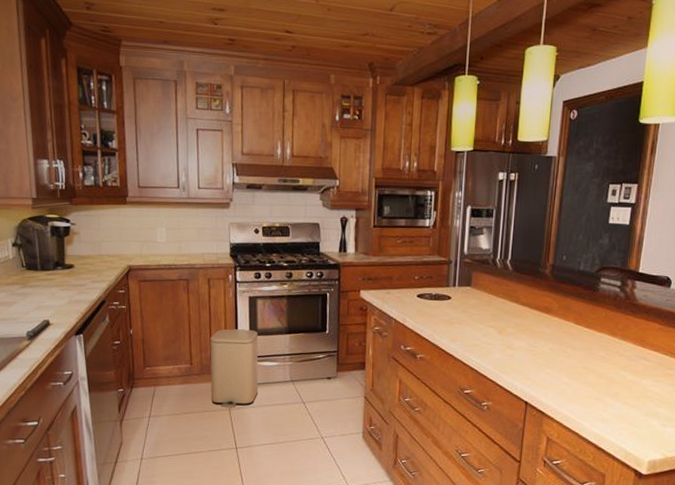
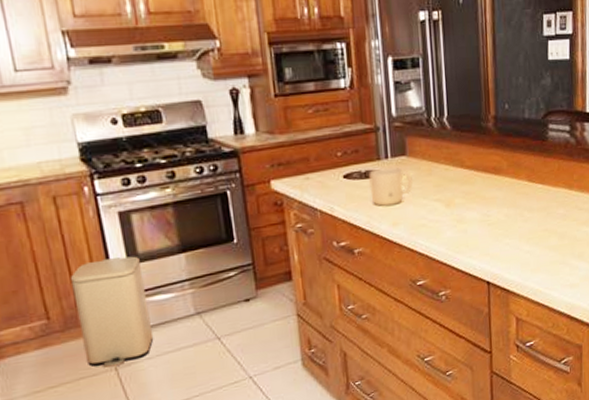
mug: none [437,293,473,325] -> present [369,166,413,207]

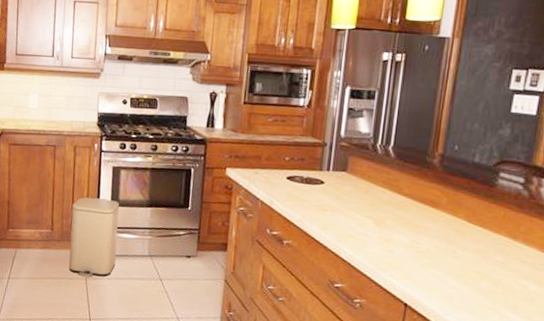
mug: present [369,166,413,207] -> none [307,177,349,212]

